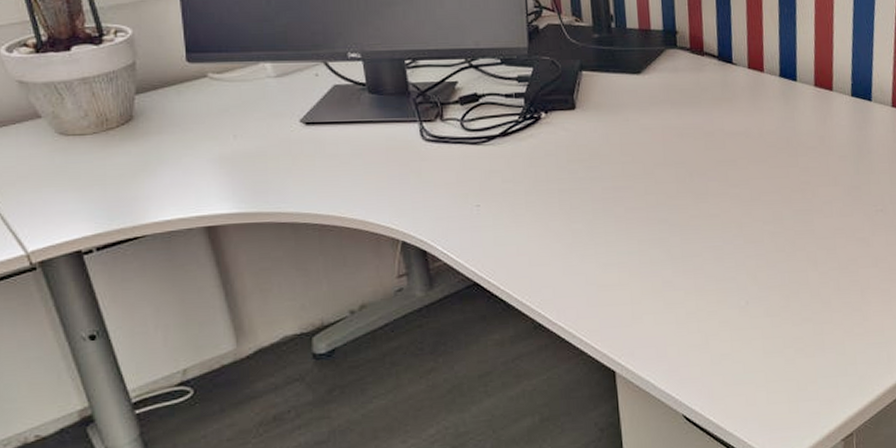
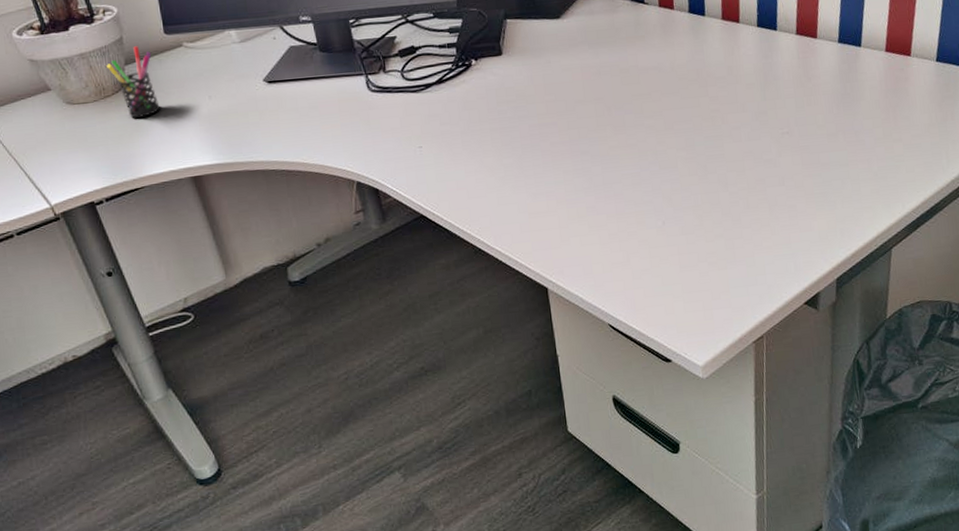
pen holder: none [113,73,175,155] -> present [107,46,161,118]

